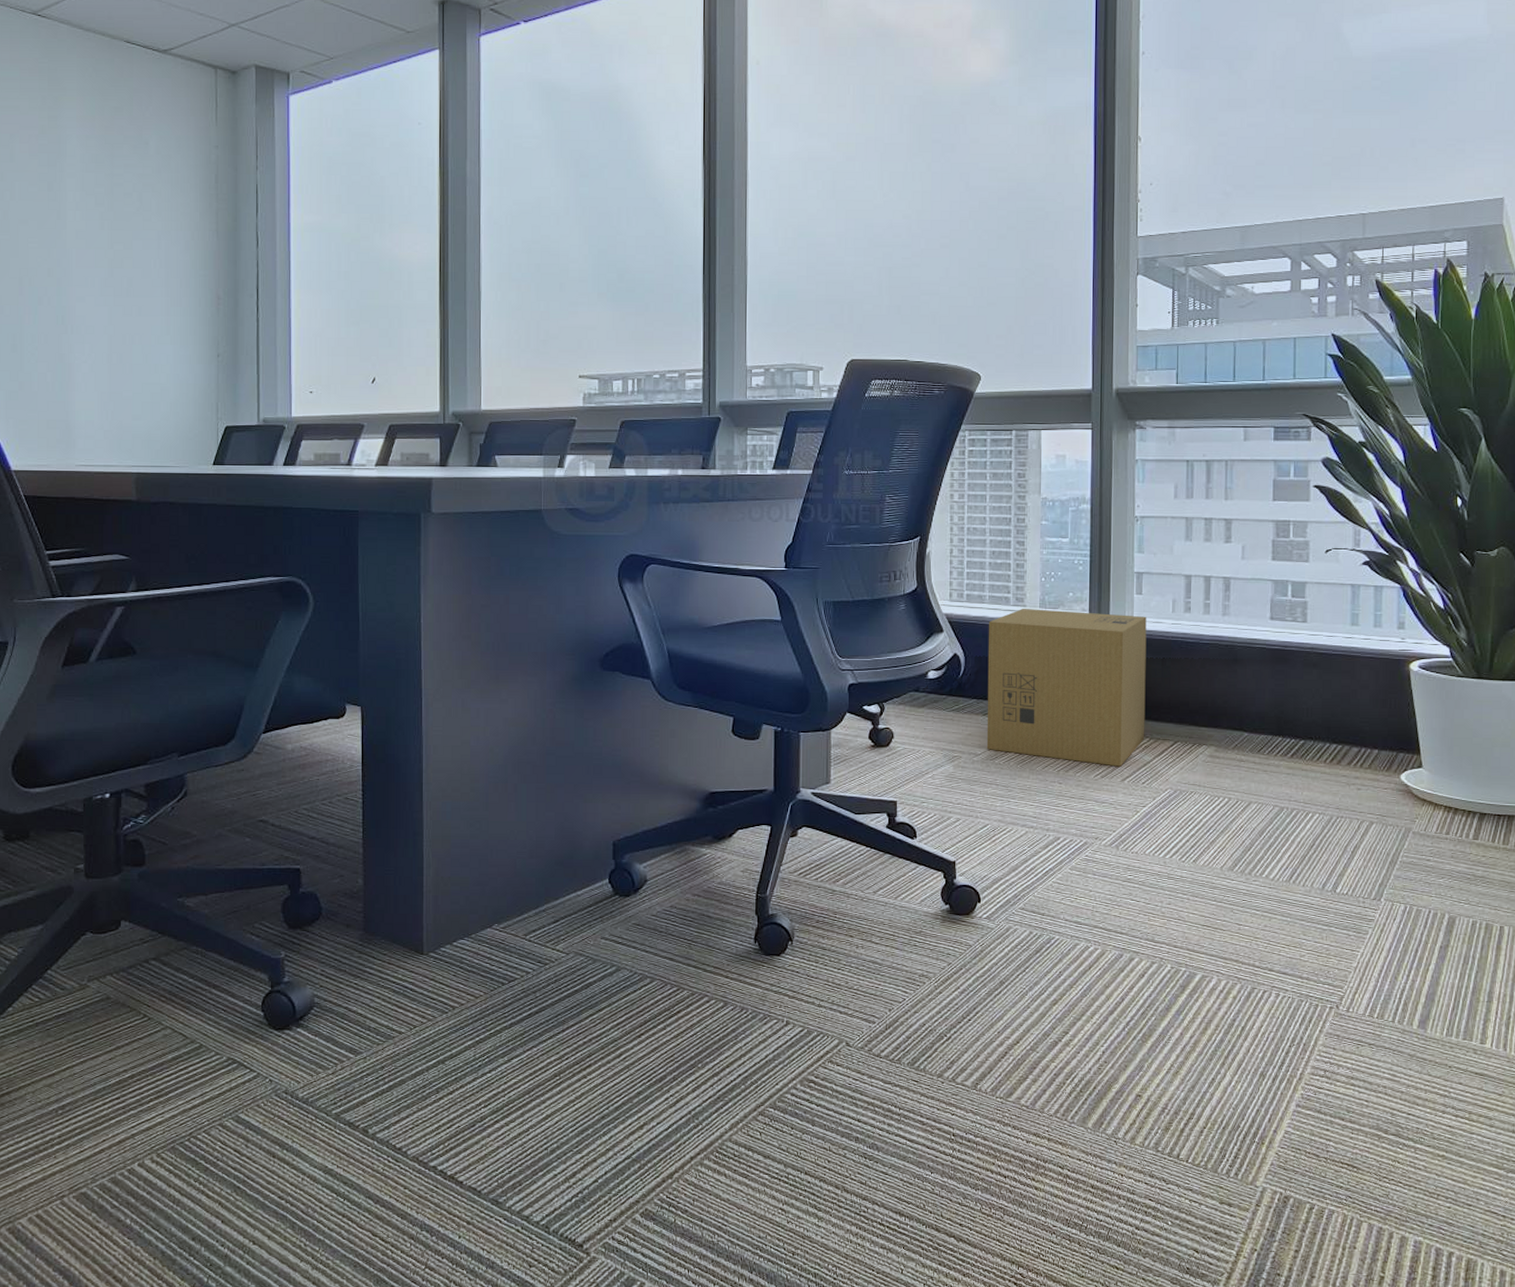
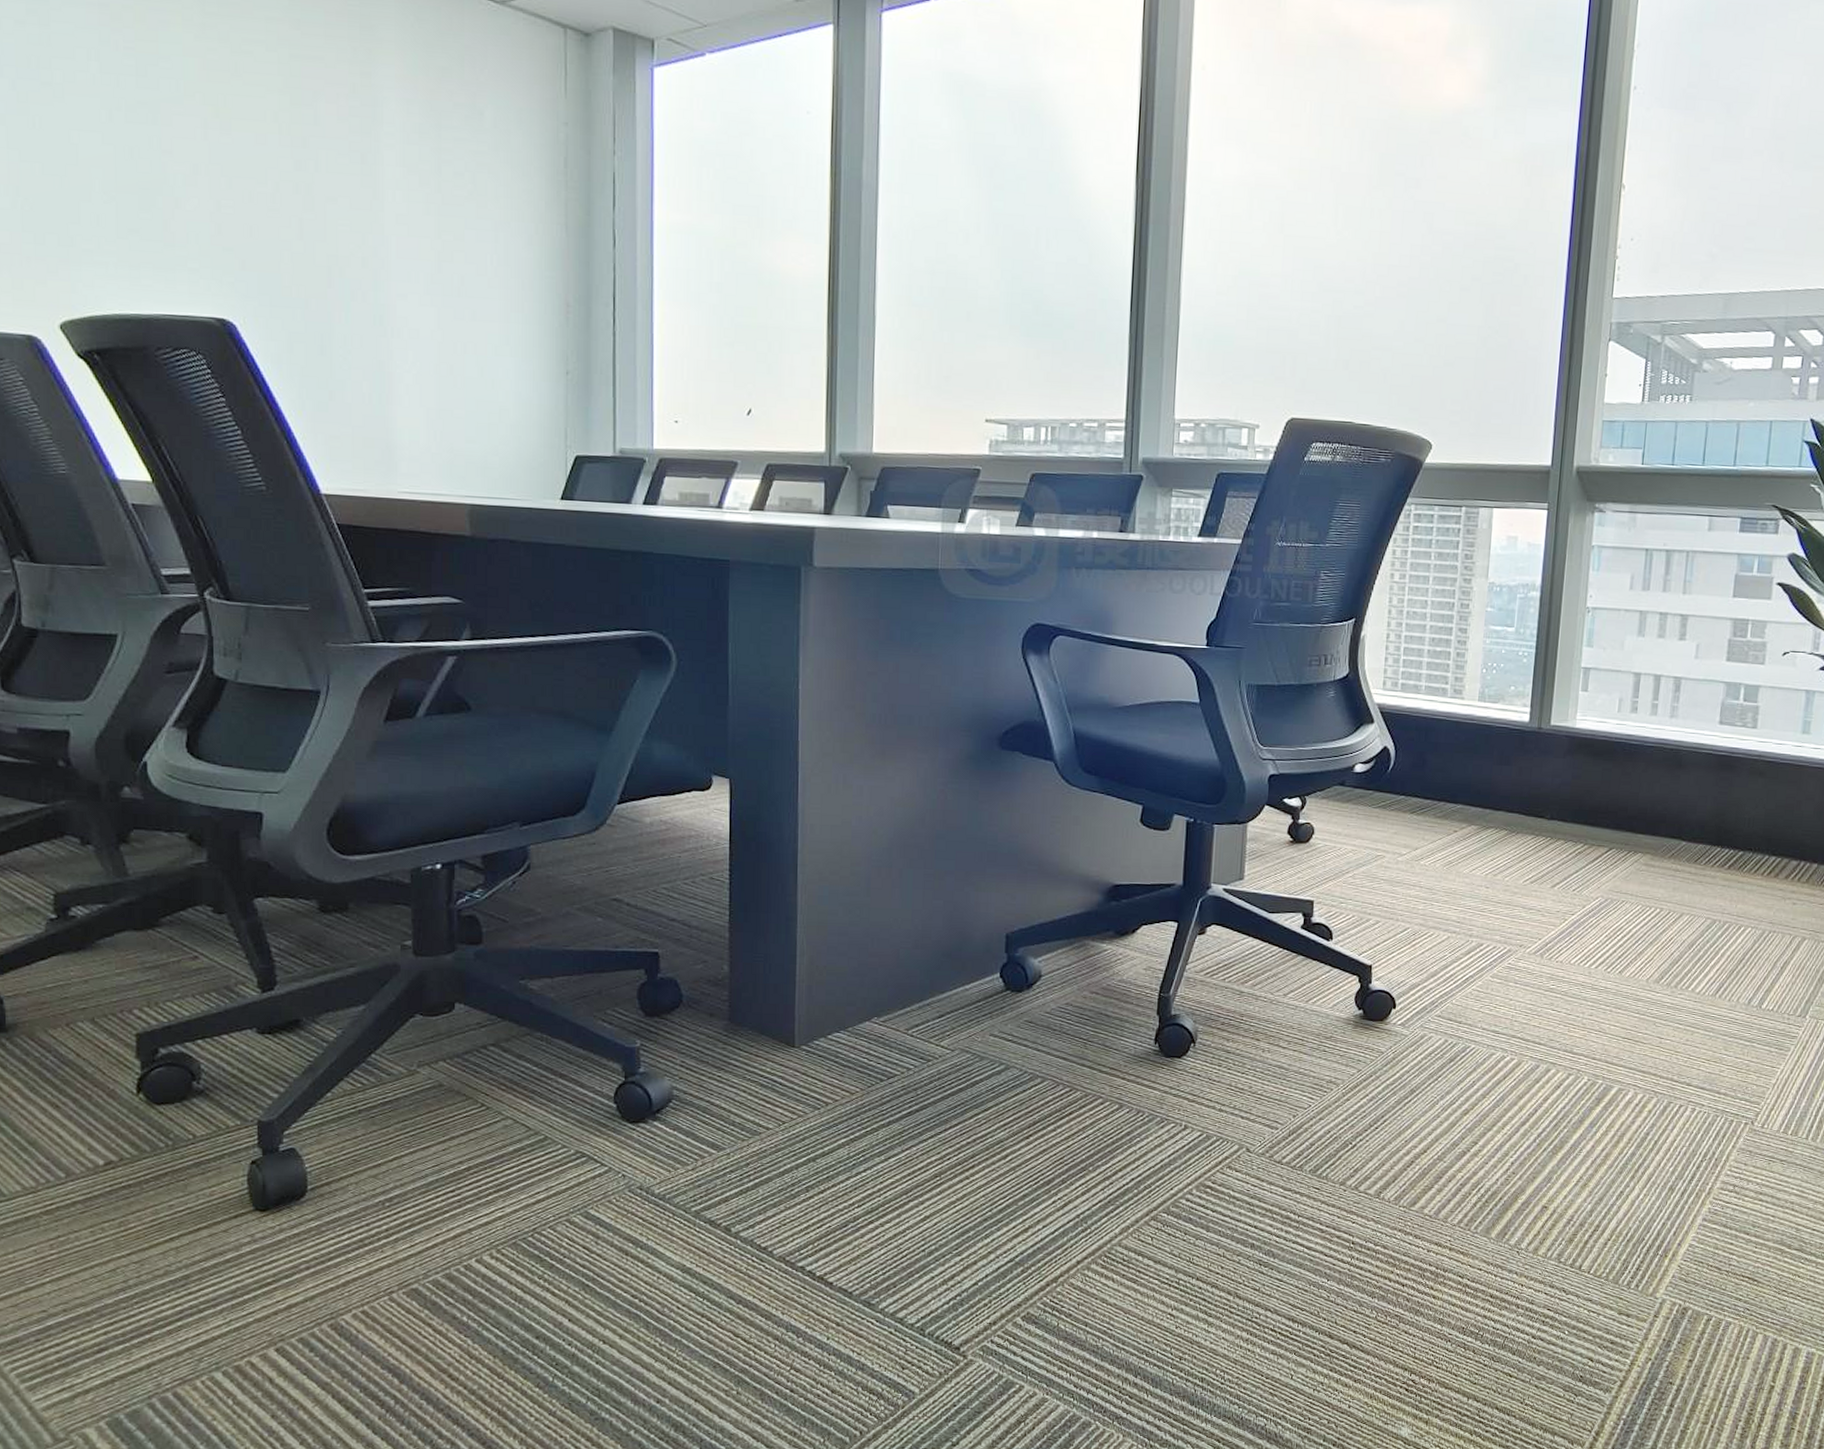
cardboard box: present [986,609,1147,767] -> none [1412,701,1591,872]

